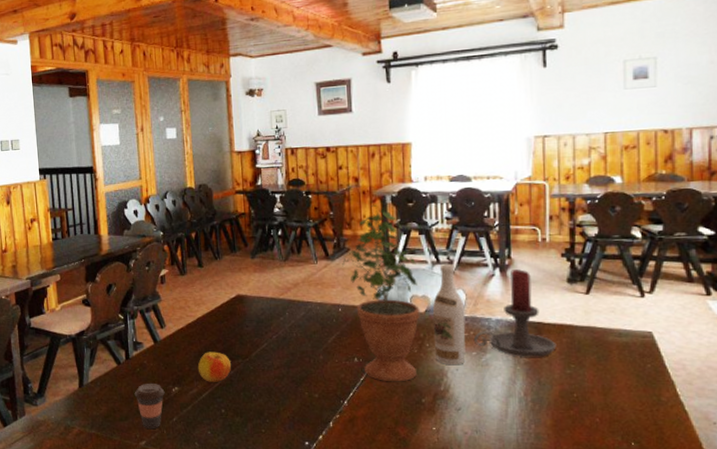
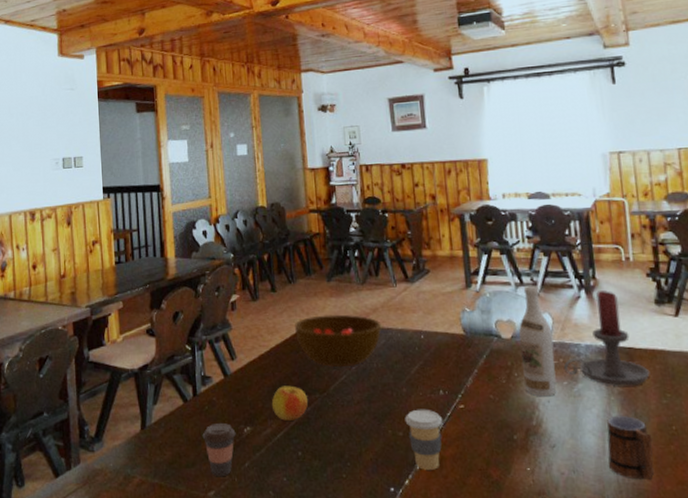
bowl: none [220,288,302,335] -> present [295,314,382,367]
coffee cup: none [321,374,357,427] -> present [405,409,443,470]
potted plant: present [342,204,420,382] -> none [422,223,507,417]
mug: none [510,384,553,440] -> present [607,416,654,480]

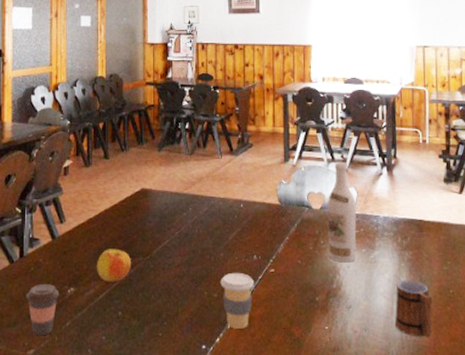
bowl: present [295,314,382,367] -> none [124,182,205,232]
candle holder: present [563,291,650,386] -> none [363,169,435,254]

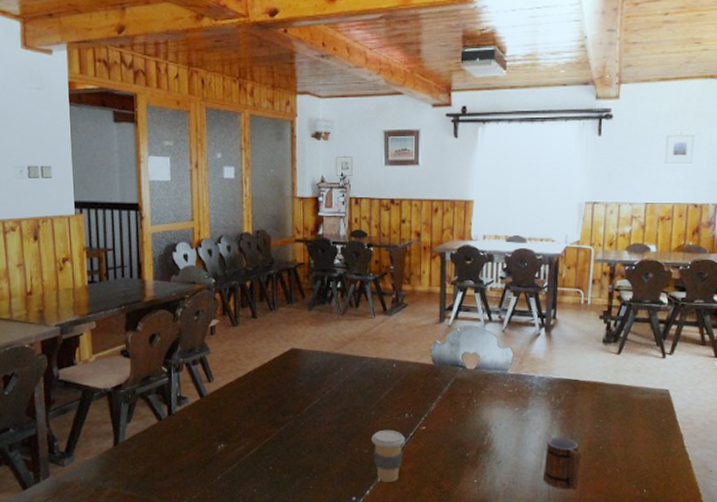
coffee cup: present [26,283,60,336] -> none [176,440,210,489]
apple: present [96,249,131,282] -> none [246,407,281,439]
wine bottle: present [327,161,357,263] -> none [481,322,511,421]

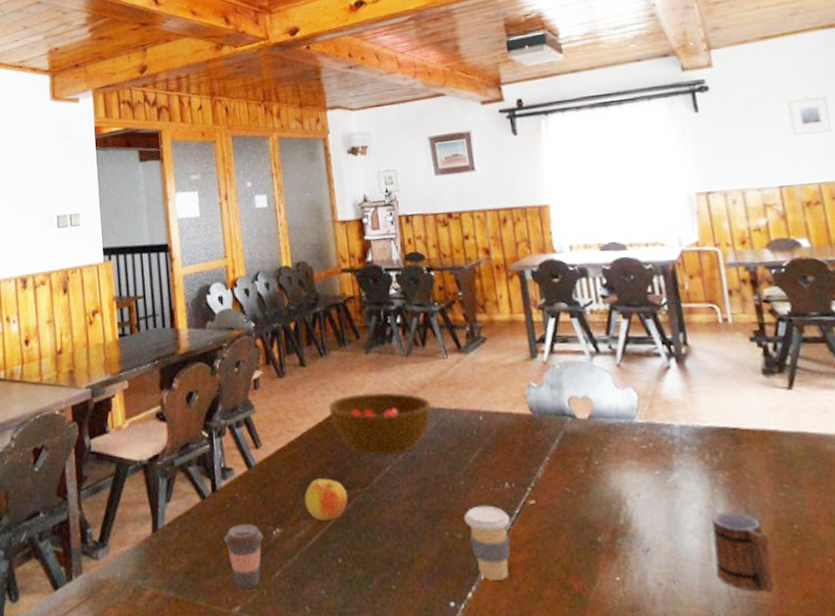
coffee cup: none [176,440,210,489] -> present [224,523,264,590]
apple: none [246,407,281,439] -> present [304,478,348,521]
bowl: none [273,342,357,391] -> present [329,392,433,455]

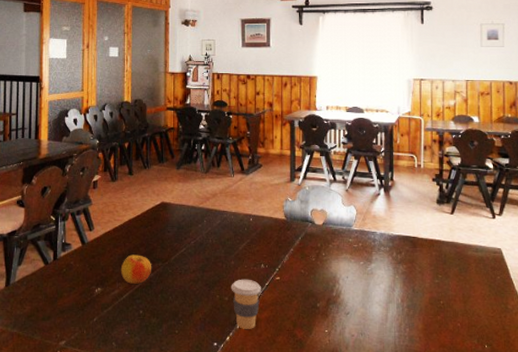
coffee cup: present [224,523,264,590] -> none [58,283,88,329]
bowl: present [329,392,433,455] -> none [146,197,219,241]
mug: present [711,512,774,592] -> none [389,291,424,343]

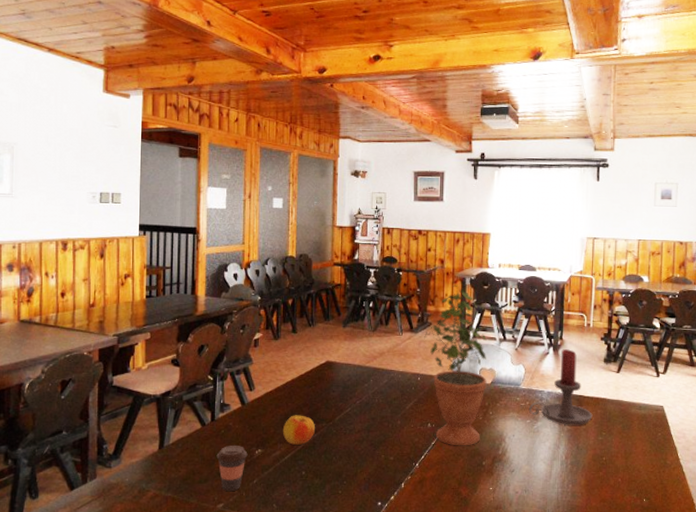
coffee cup: none [58,283,88,329] -> present [216,445,248,492]
coffee cup: present [231,279,262,329] -> none [396,438,428,488]
potted plant: none [255,127,318,288] -> present [424,285,487,446]
candle holder: none [361,190,428,268] -> present [528,349,593,425]

